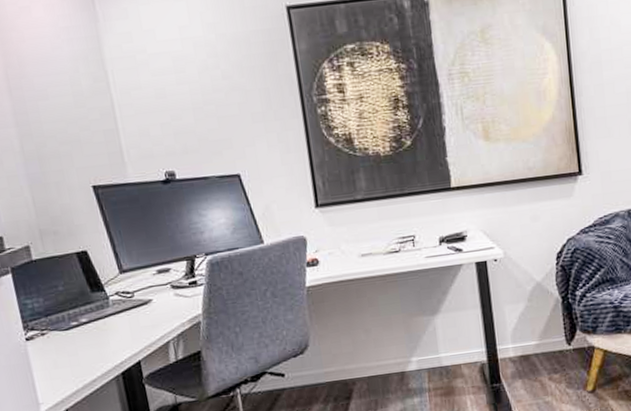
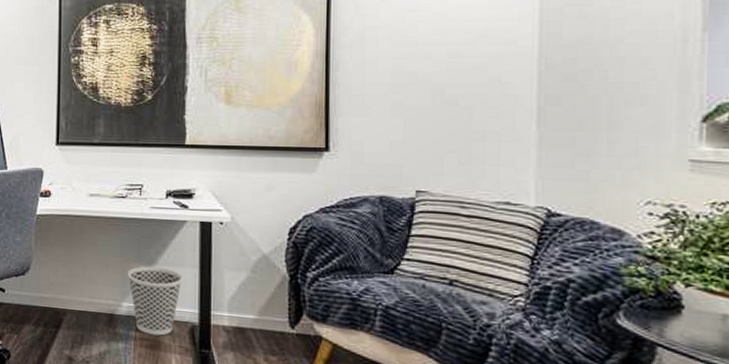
wastebasket: none [412,314,467,383] -> present [127,266,183,336]

